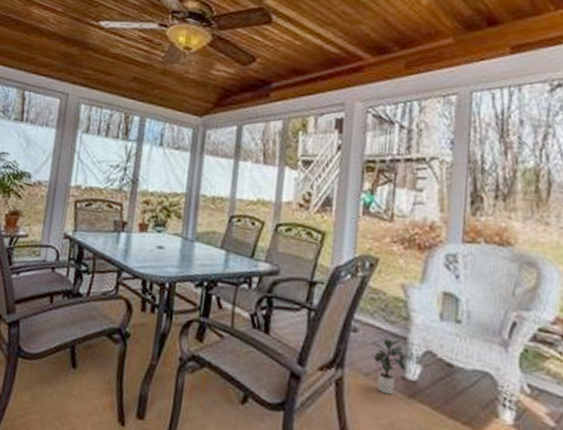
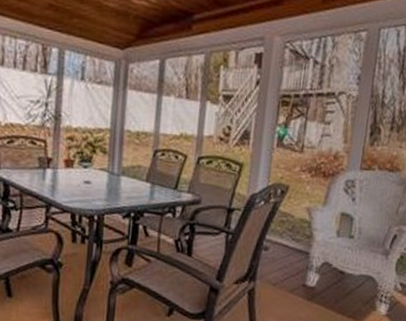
potted plant: present [371,332,406,394] -> none [279,249,307,299]

